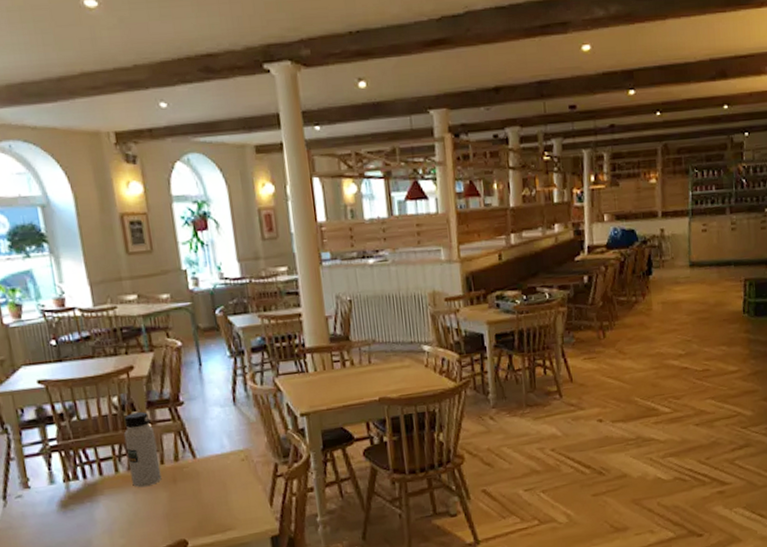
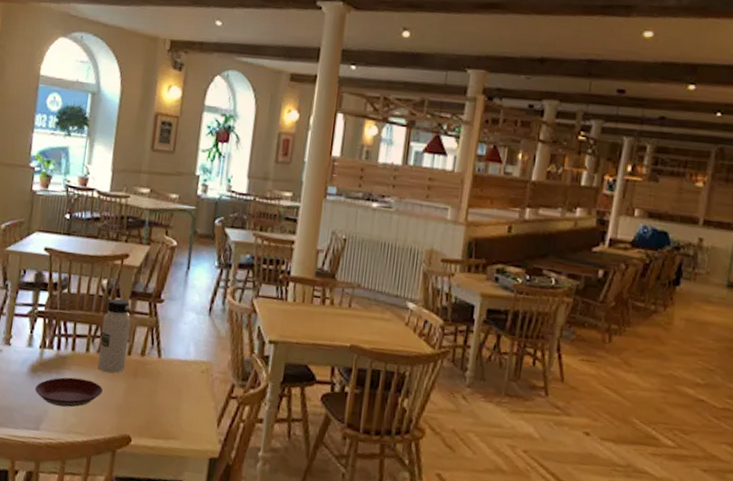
plate: none [71,499,145,534] -> present [35,377,103,407]

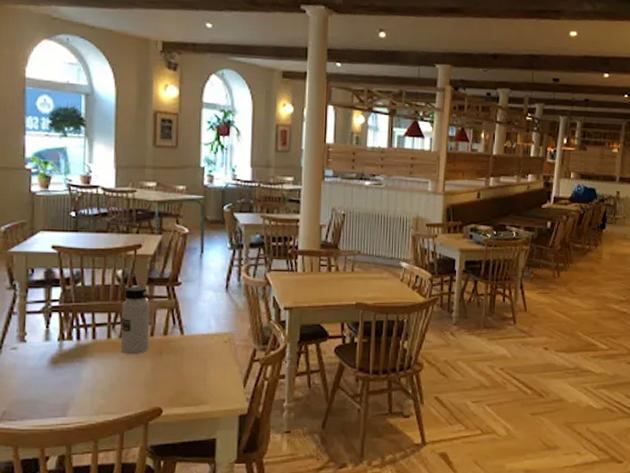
plate: present [35,377,103,407] -> none [58,364,129,391]

